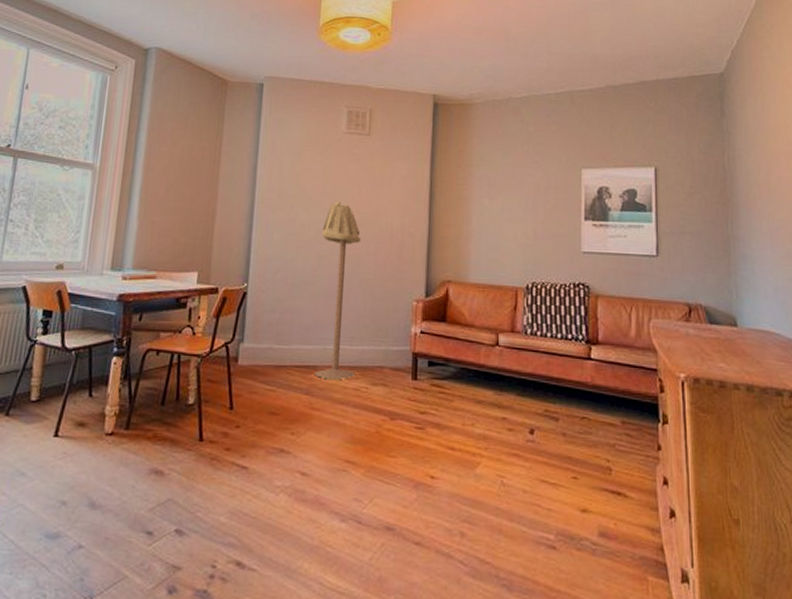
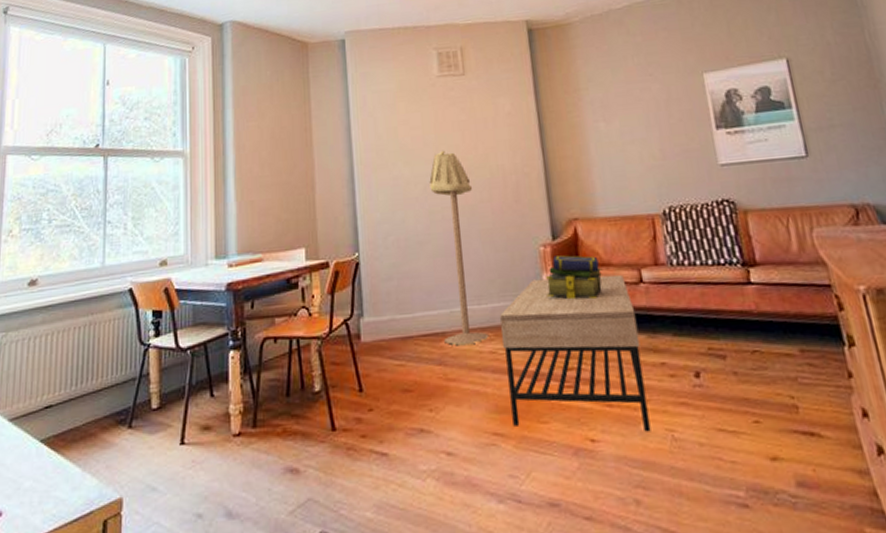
coffee table: none [365,330,488,476] -> present [500,274,651,432]
stack of books: none [413,312,465,355] -> present [545,255,603,300]

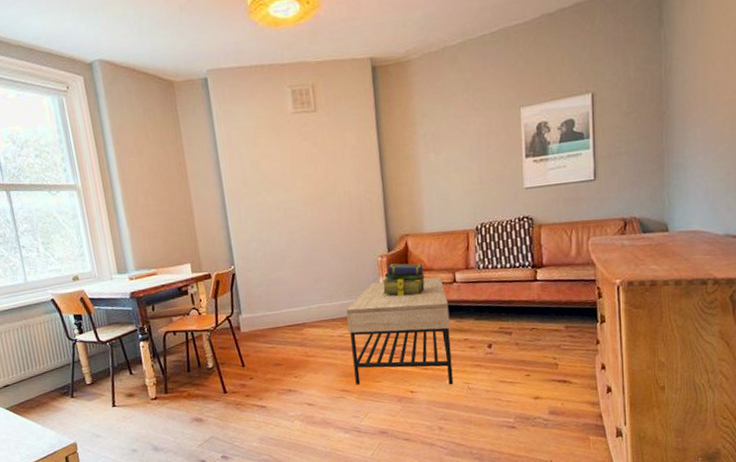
floor lamp: present [429,150,489,346] -> none [288,180,338,333]

